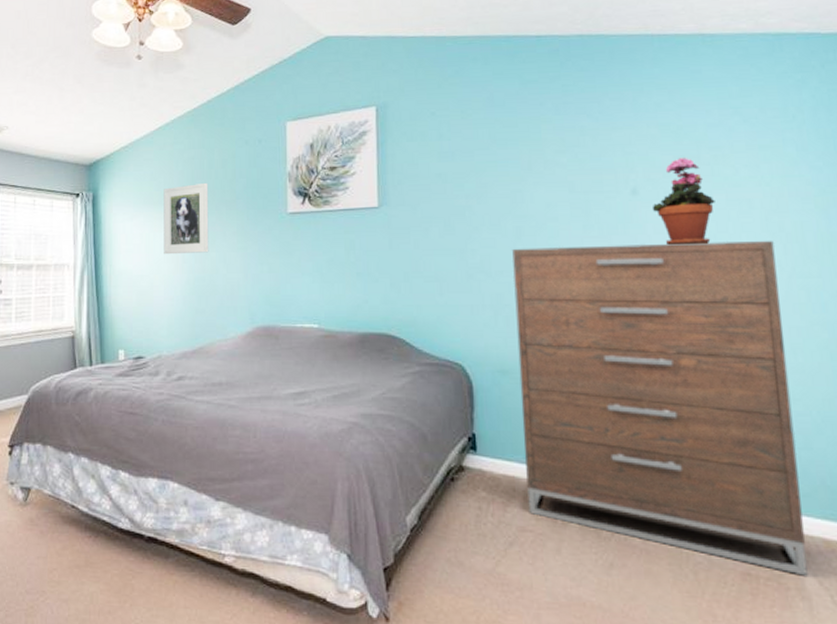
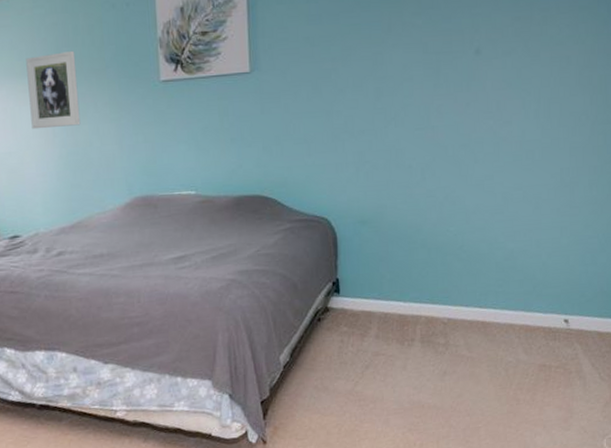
dresser: present [512,240,808,576] -> none [373,92,586,362]
potted plant: present [652,158,715,246] -> none [491,19,542,101]

